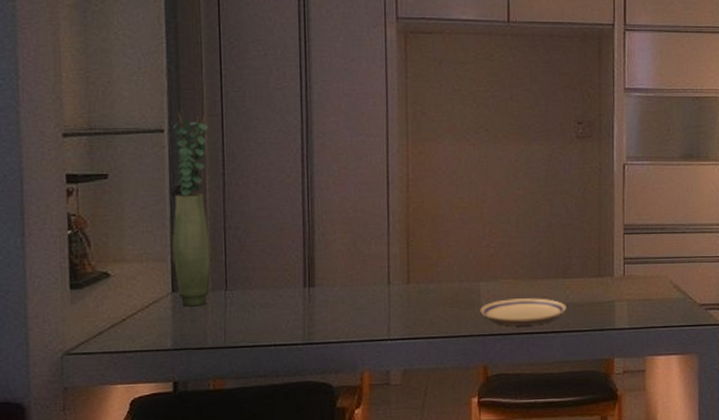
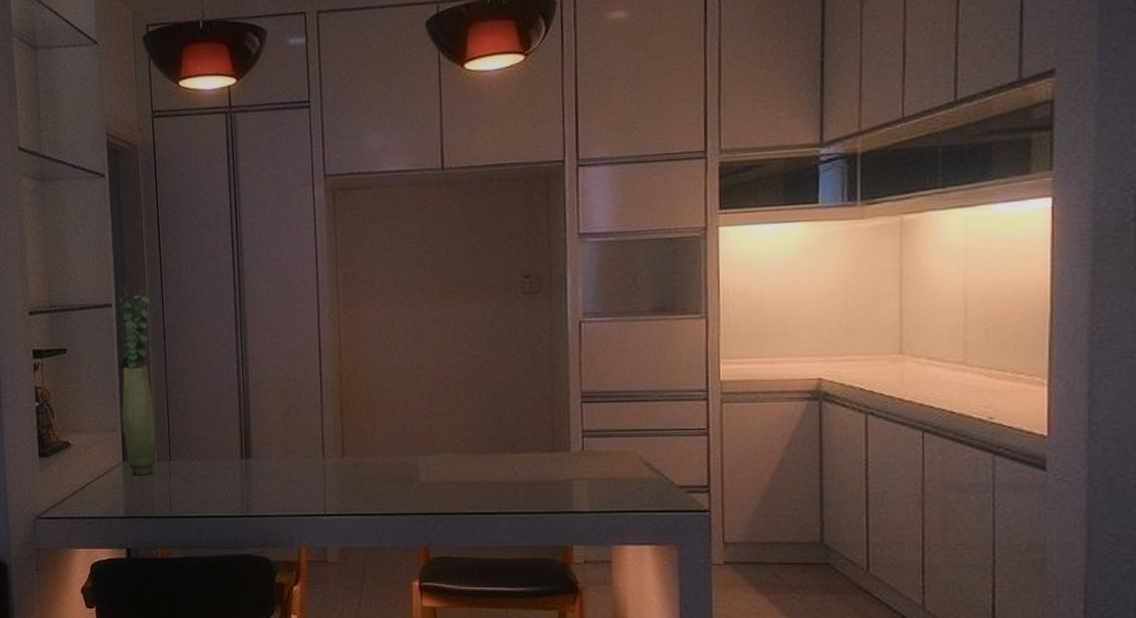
plate: present [480,298,567,326] -> none [419,474,516,504]

